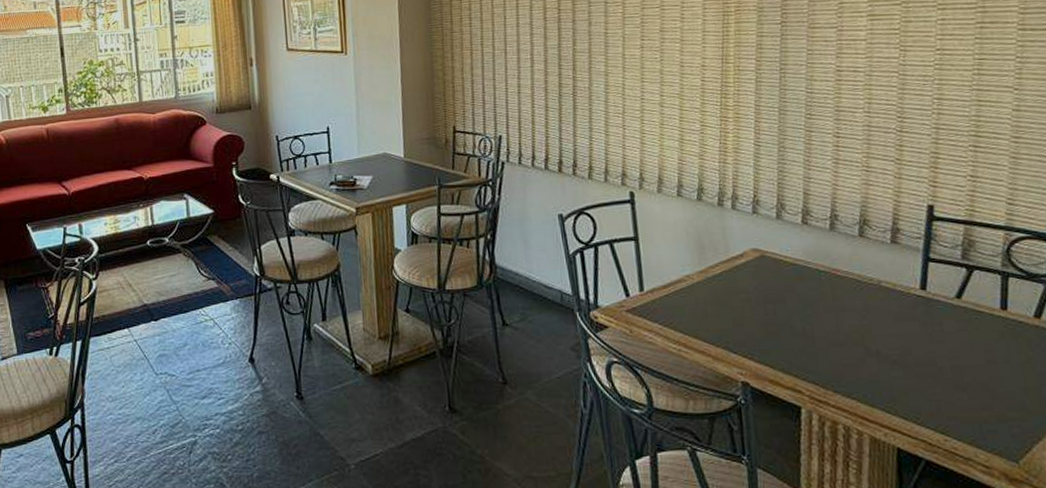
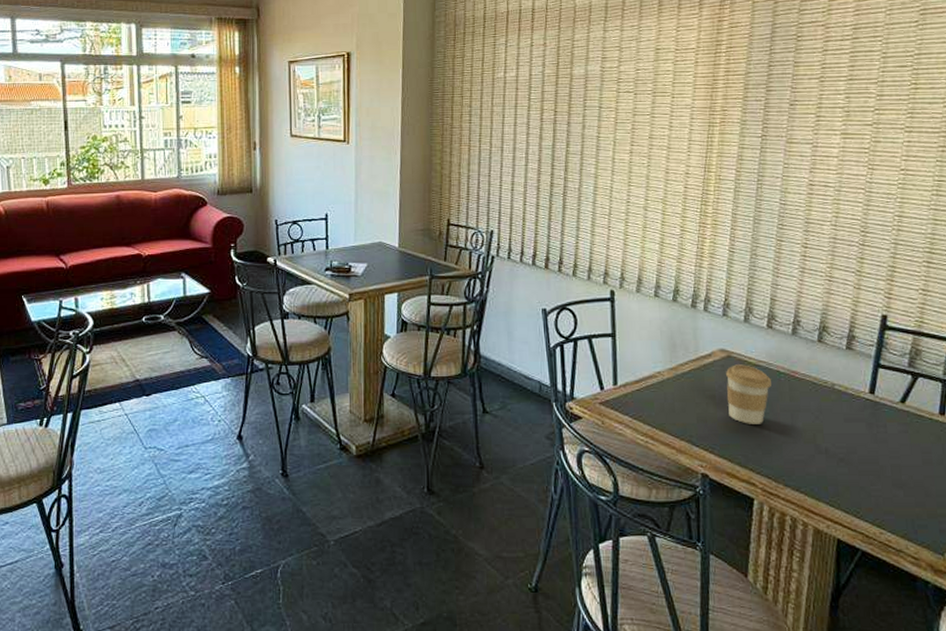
coffee cup: none [760,264,811,328] -> present [726,364,771,424]

